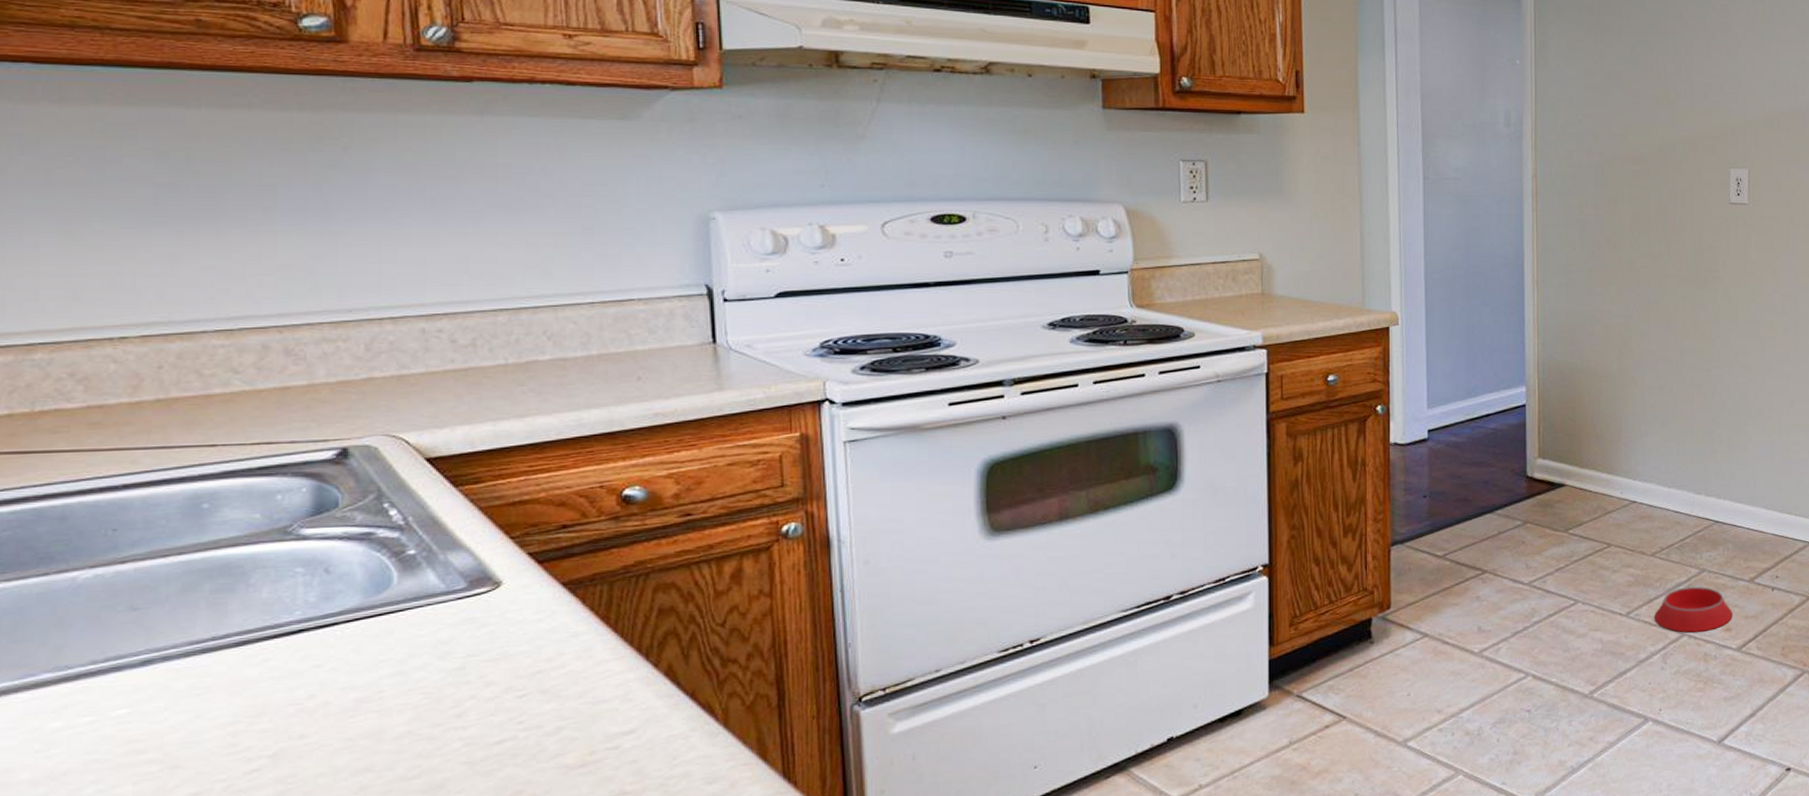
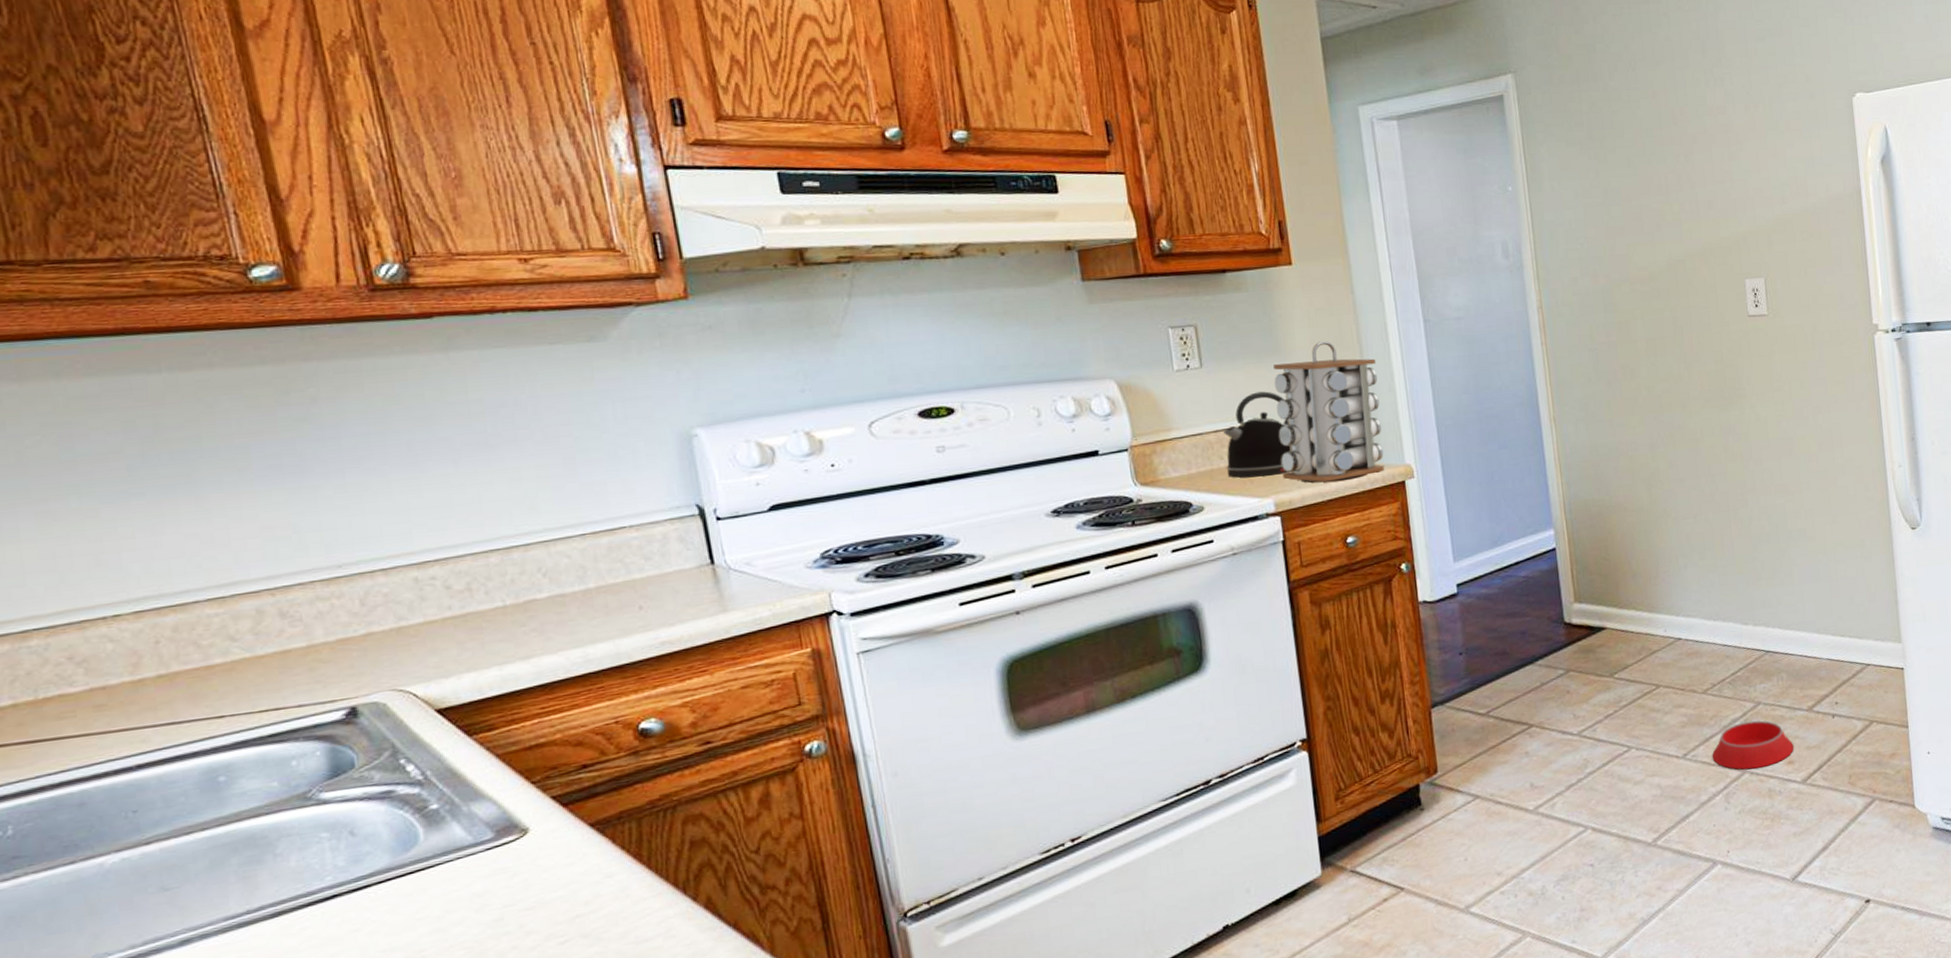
kettle: none [1220,229,1285,310] -> present [1223,391,1291,478]
spice rack: none [1273,186,1374,321] -> present [1273,340,1384,483]

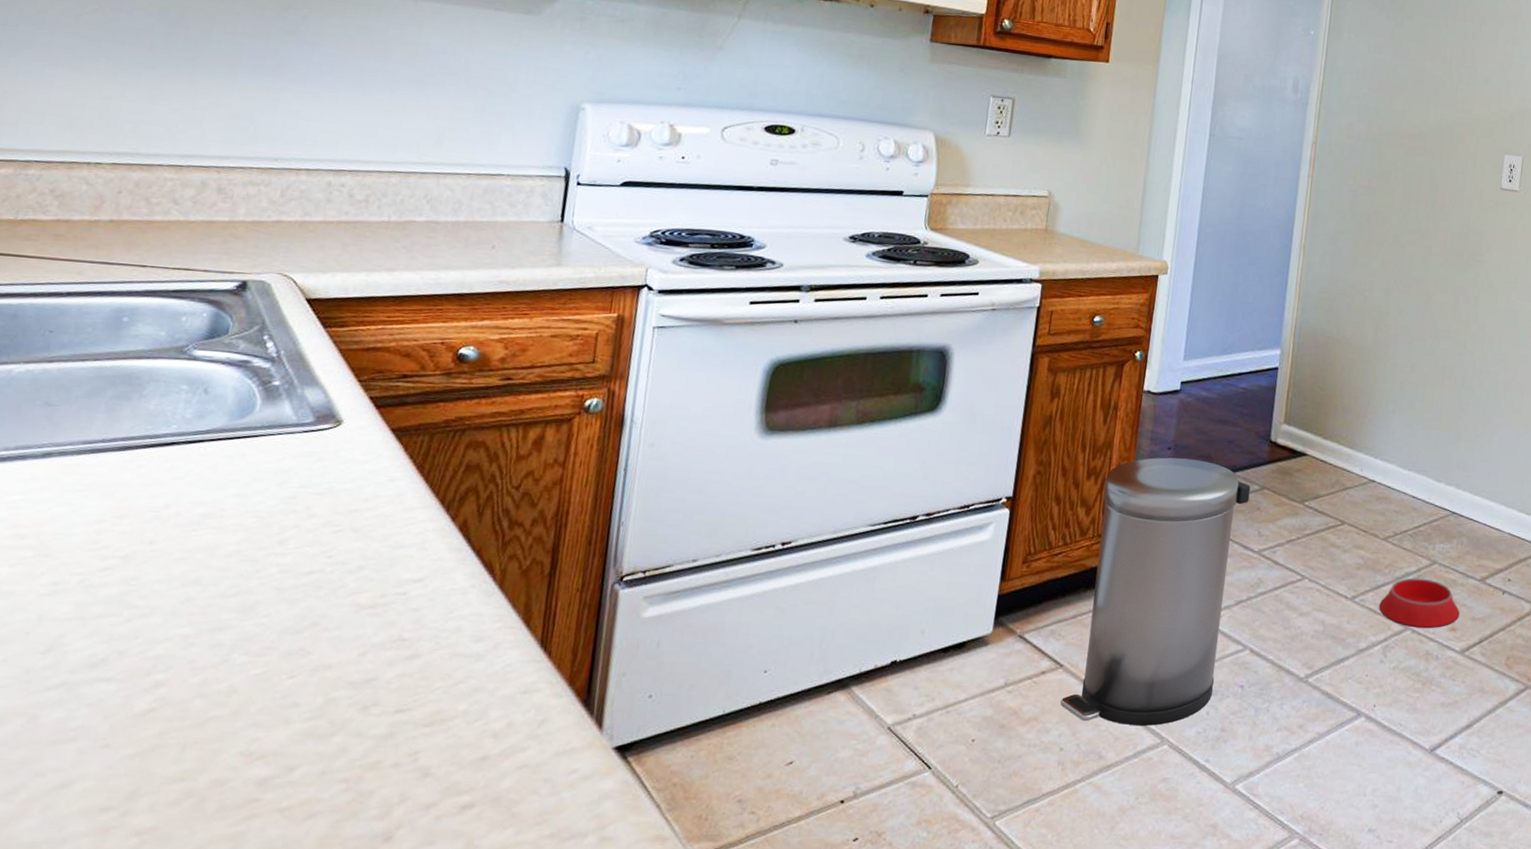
kettle: present [1223,391,1291,478] -> none [1006,168,1072,246]
spice rack: present [1273,340,1384,483] -> none [1053,133,1160,264]
pedal bin: none [1401,657,1564,936] -> present [1060,457,1251,726]

